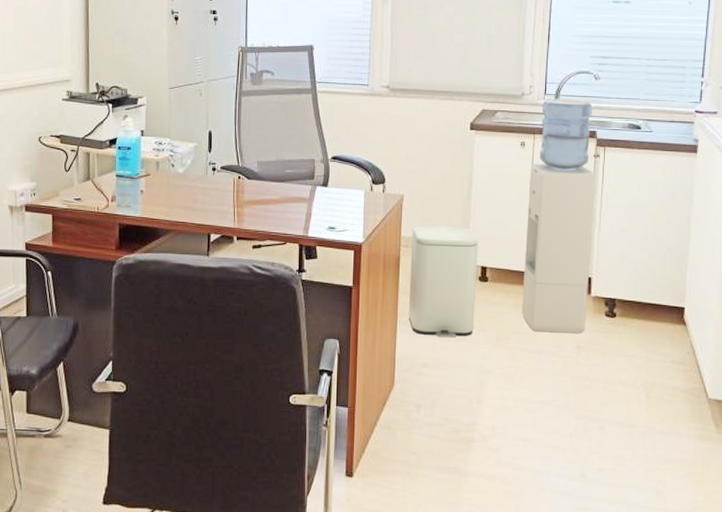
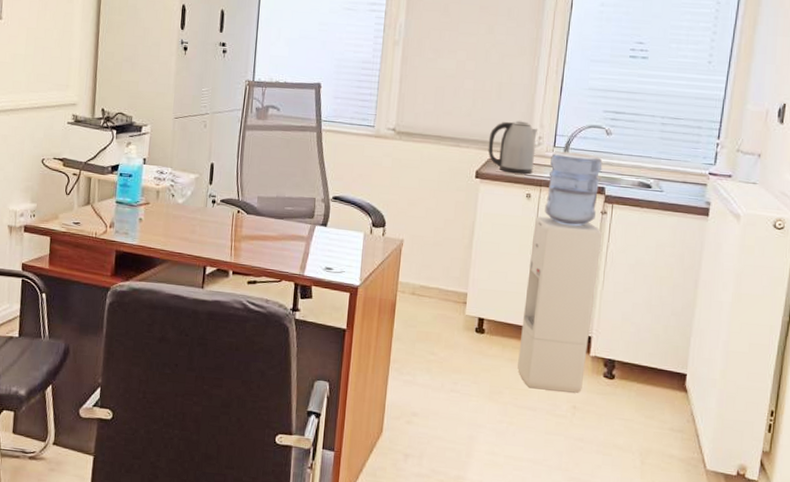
pedal bin: present [408,225,479,338] -> none [401,272,477,389]
kettle: none [481,70,529,123] -> present [488,120,538,175]

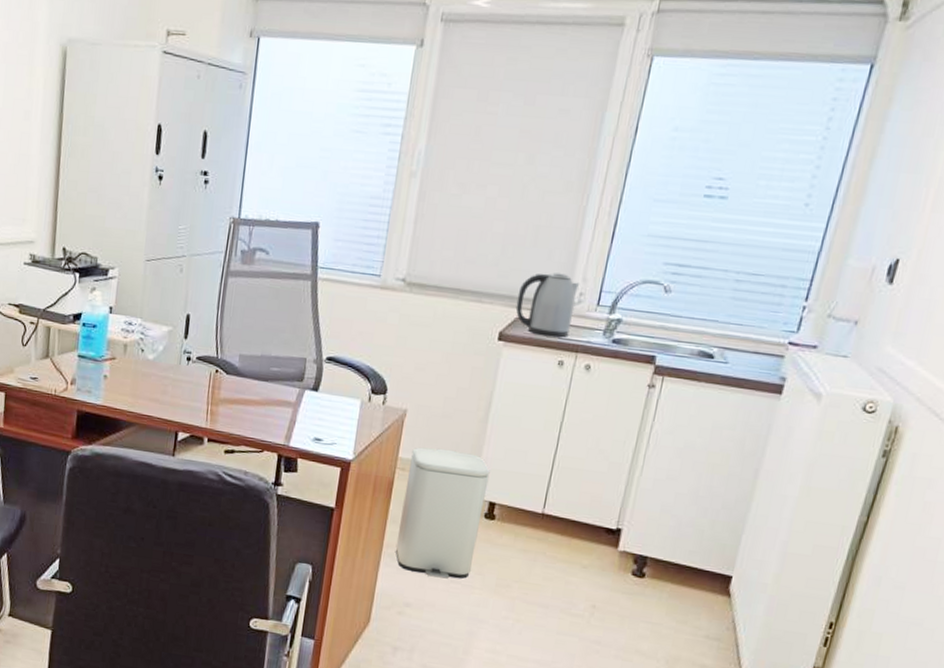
pedal bin: none [401,272,477,389] -> present [395,447,490,579]
water cooler: present [517,151,603,393] -> none [530,311,657,591]

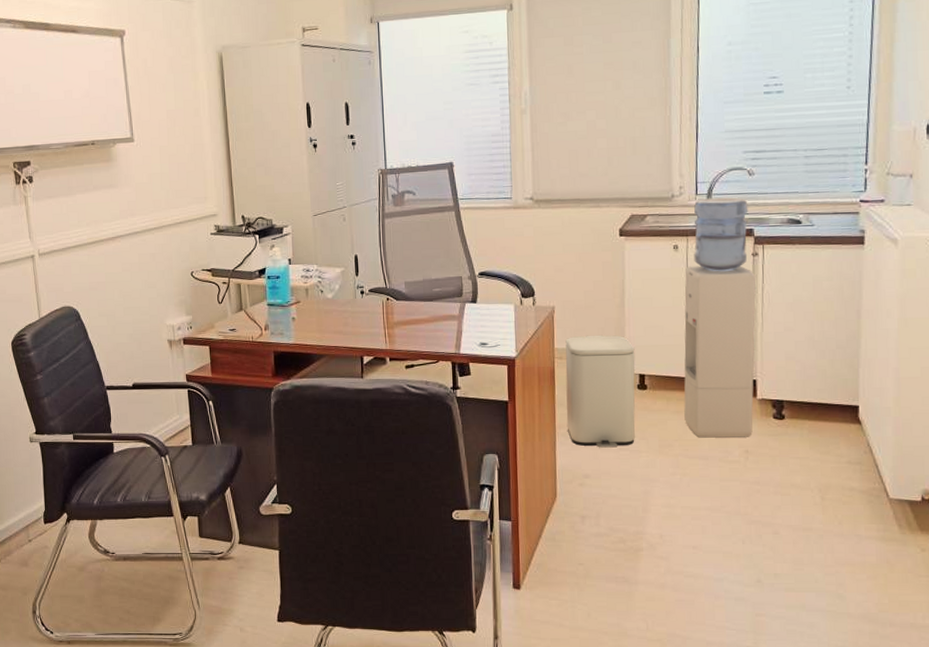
kettle: present [515,272,580,338] -> none [628,172,678,227]
water cooler: none [530,311,657,591] -> present [684,197,756,438]

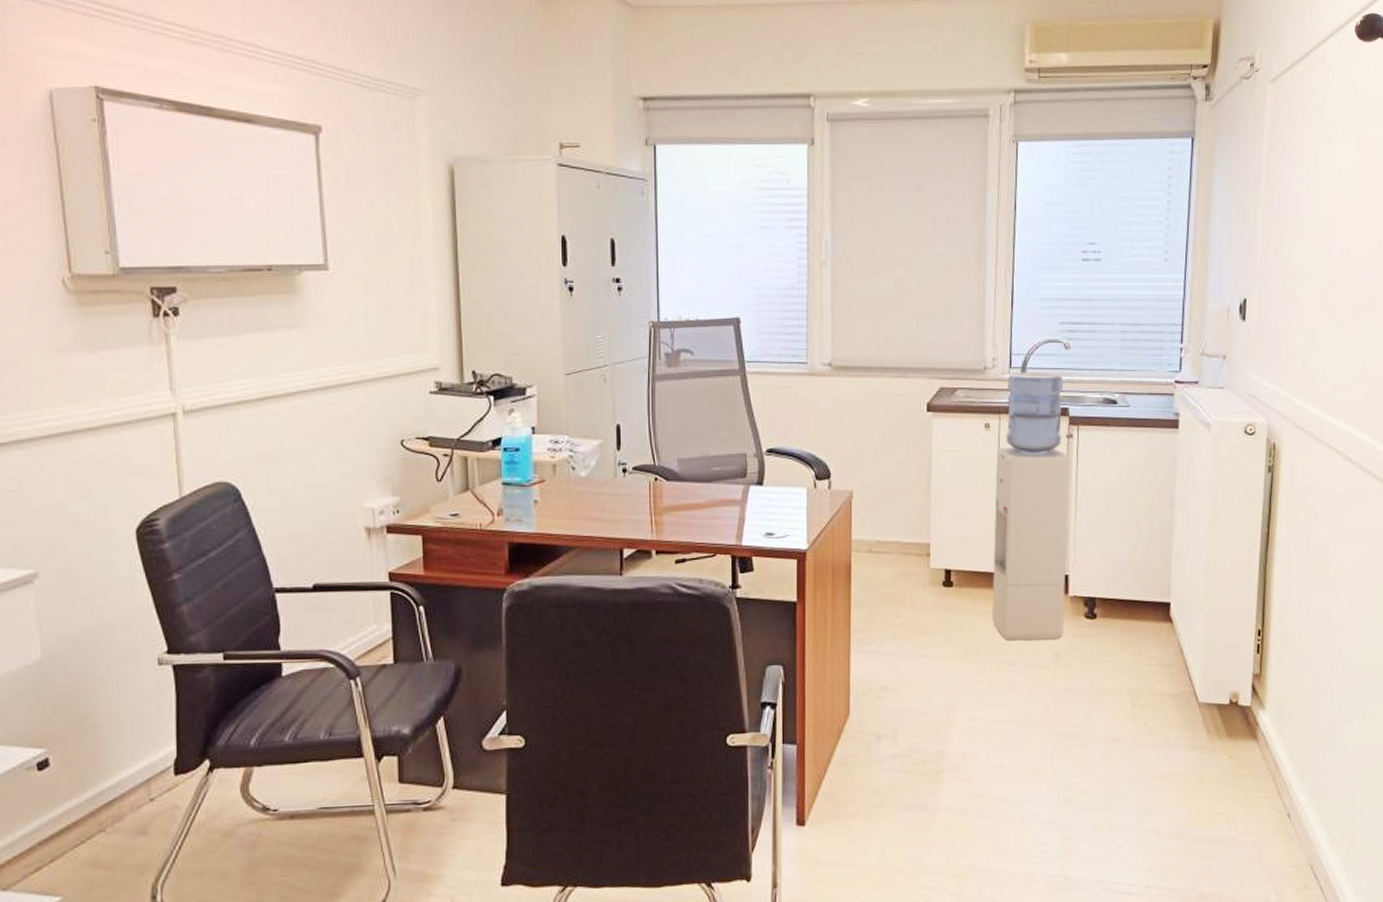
pedal bin: present [565,334,636,448] -> none [863,524,941,655]

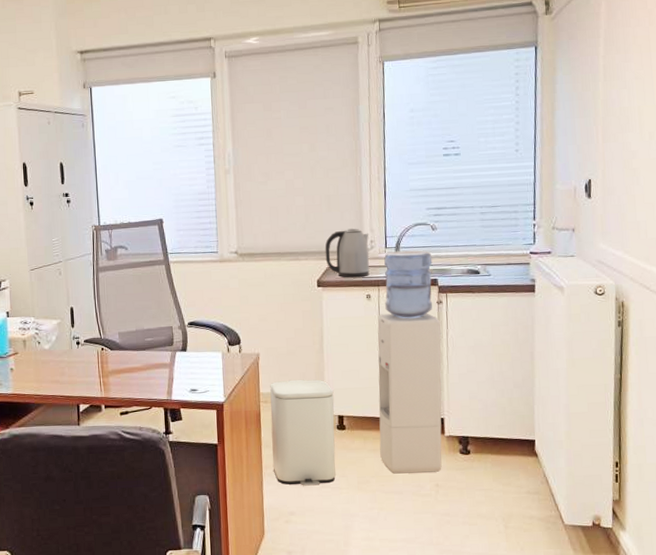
pedal bin: none [863,524,941,655] -> present [270,379,336,486]
kettle: none [938,341,991,402] -> present [324,227,370,278]

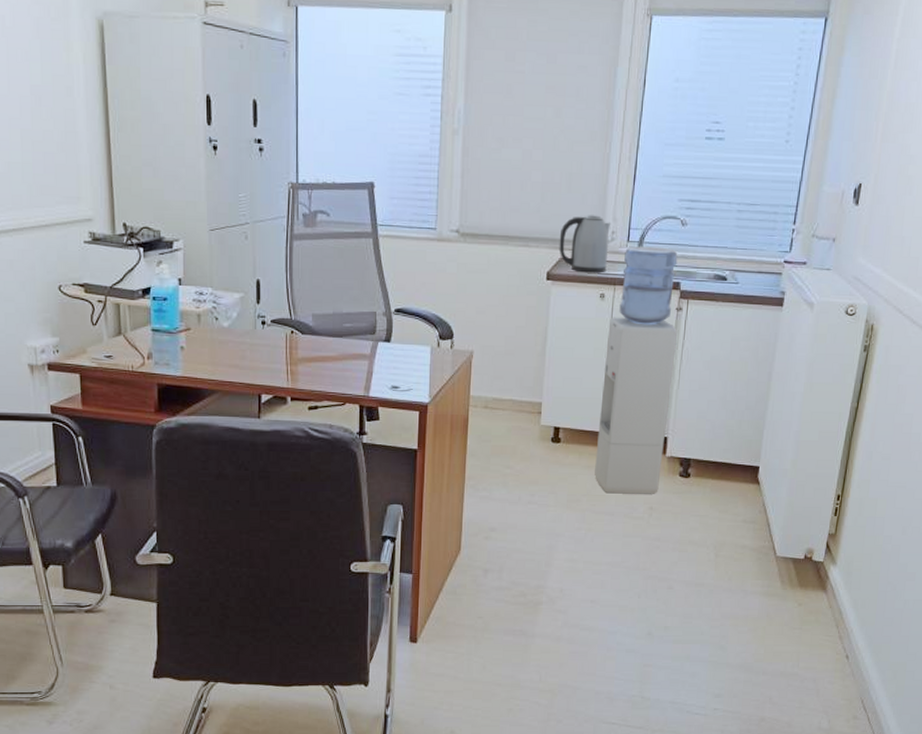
pedal bin: present [270,379,336,486] -> none [476,383,552,501]

